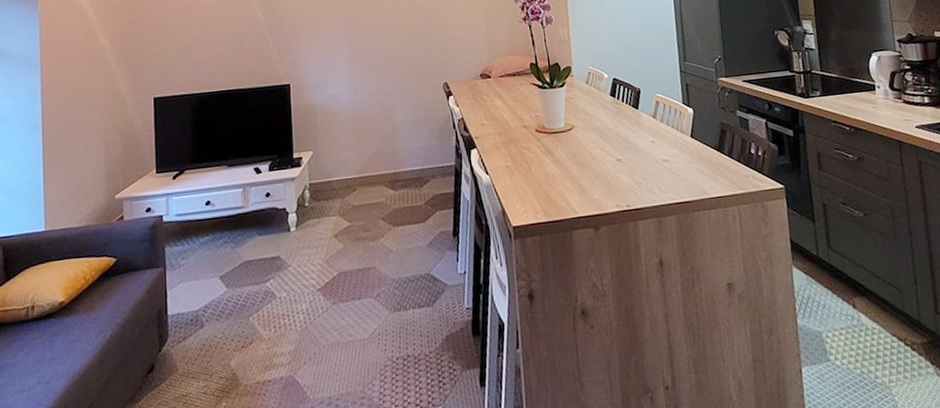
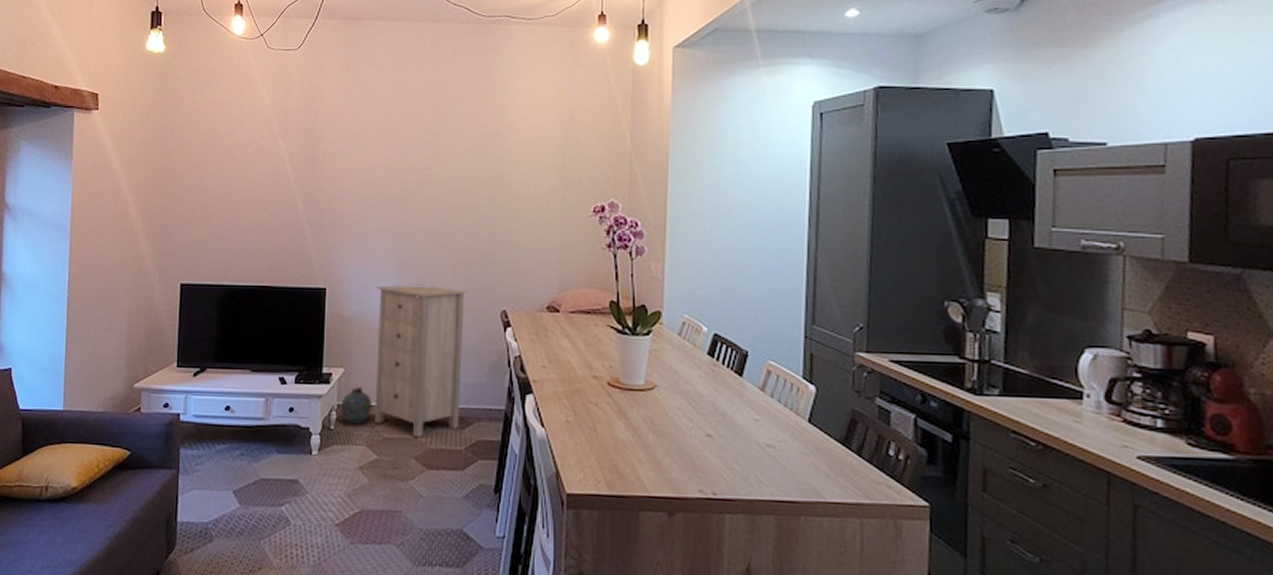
snuff bottle: none [312,164,341,199] -> present [340,386,372,424]
storage cabinet: none [335,70,418,201] -> present [374,284,466,438]

